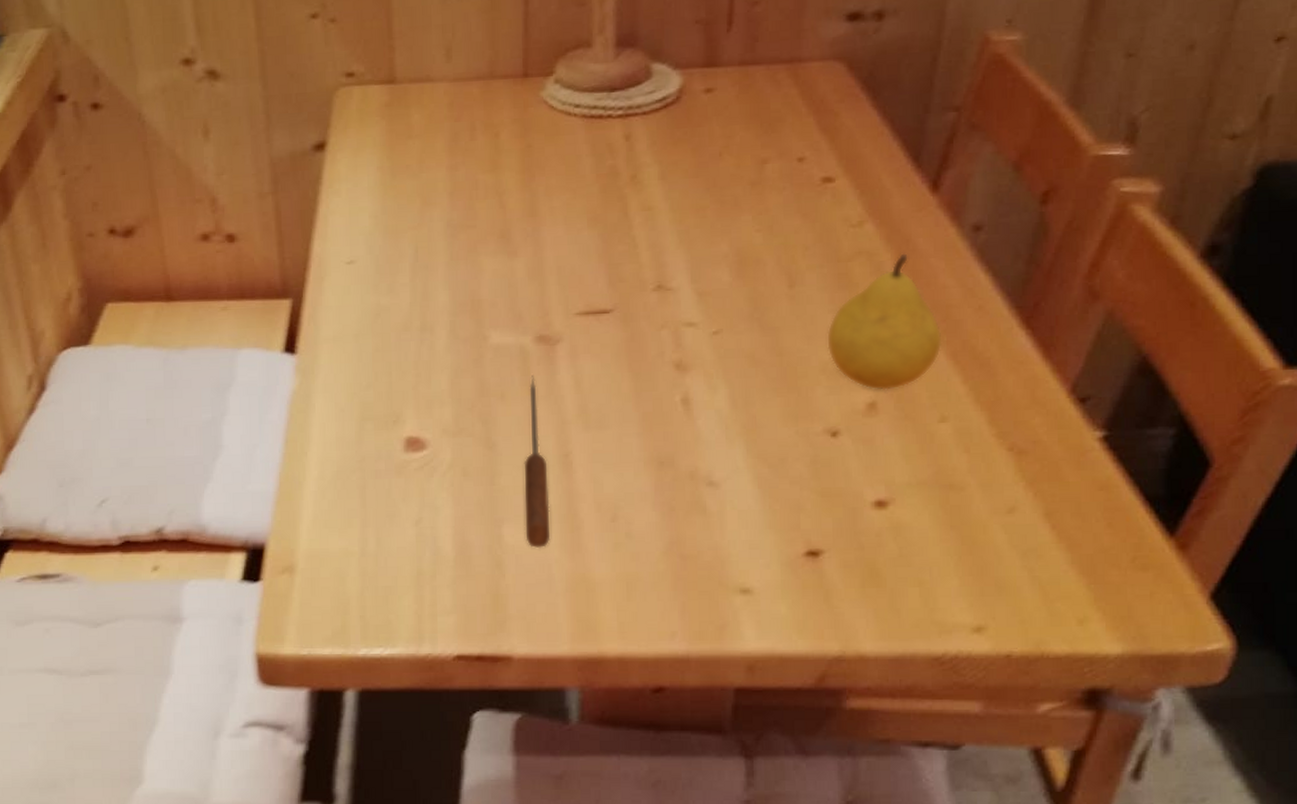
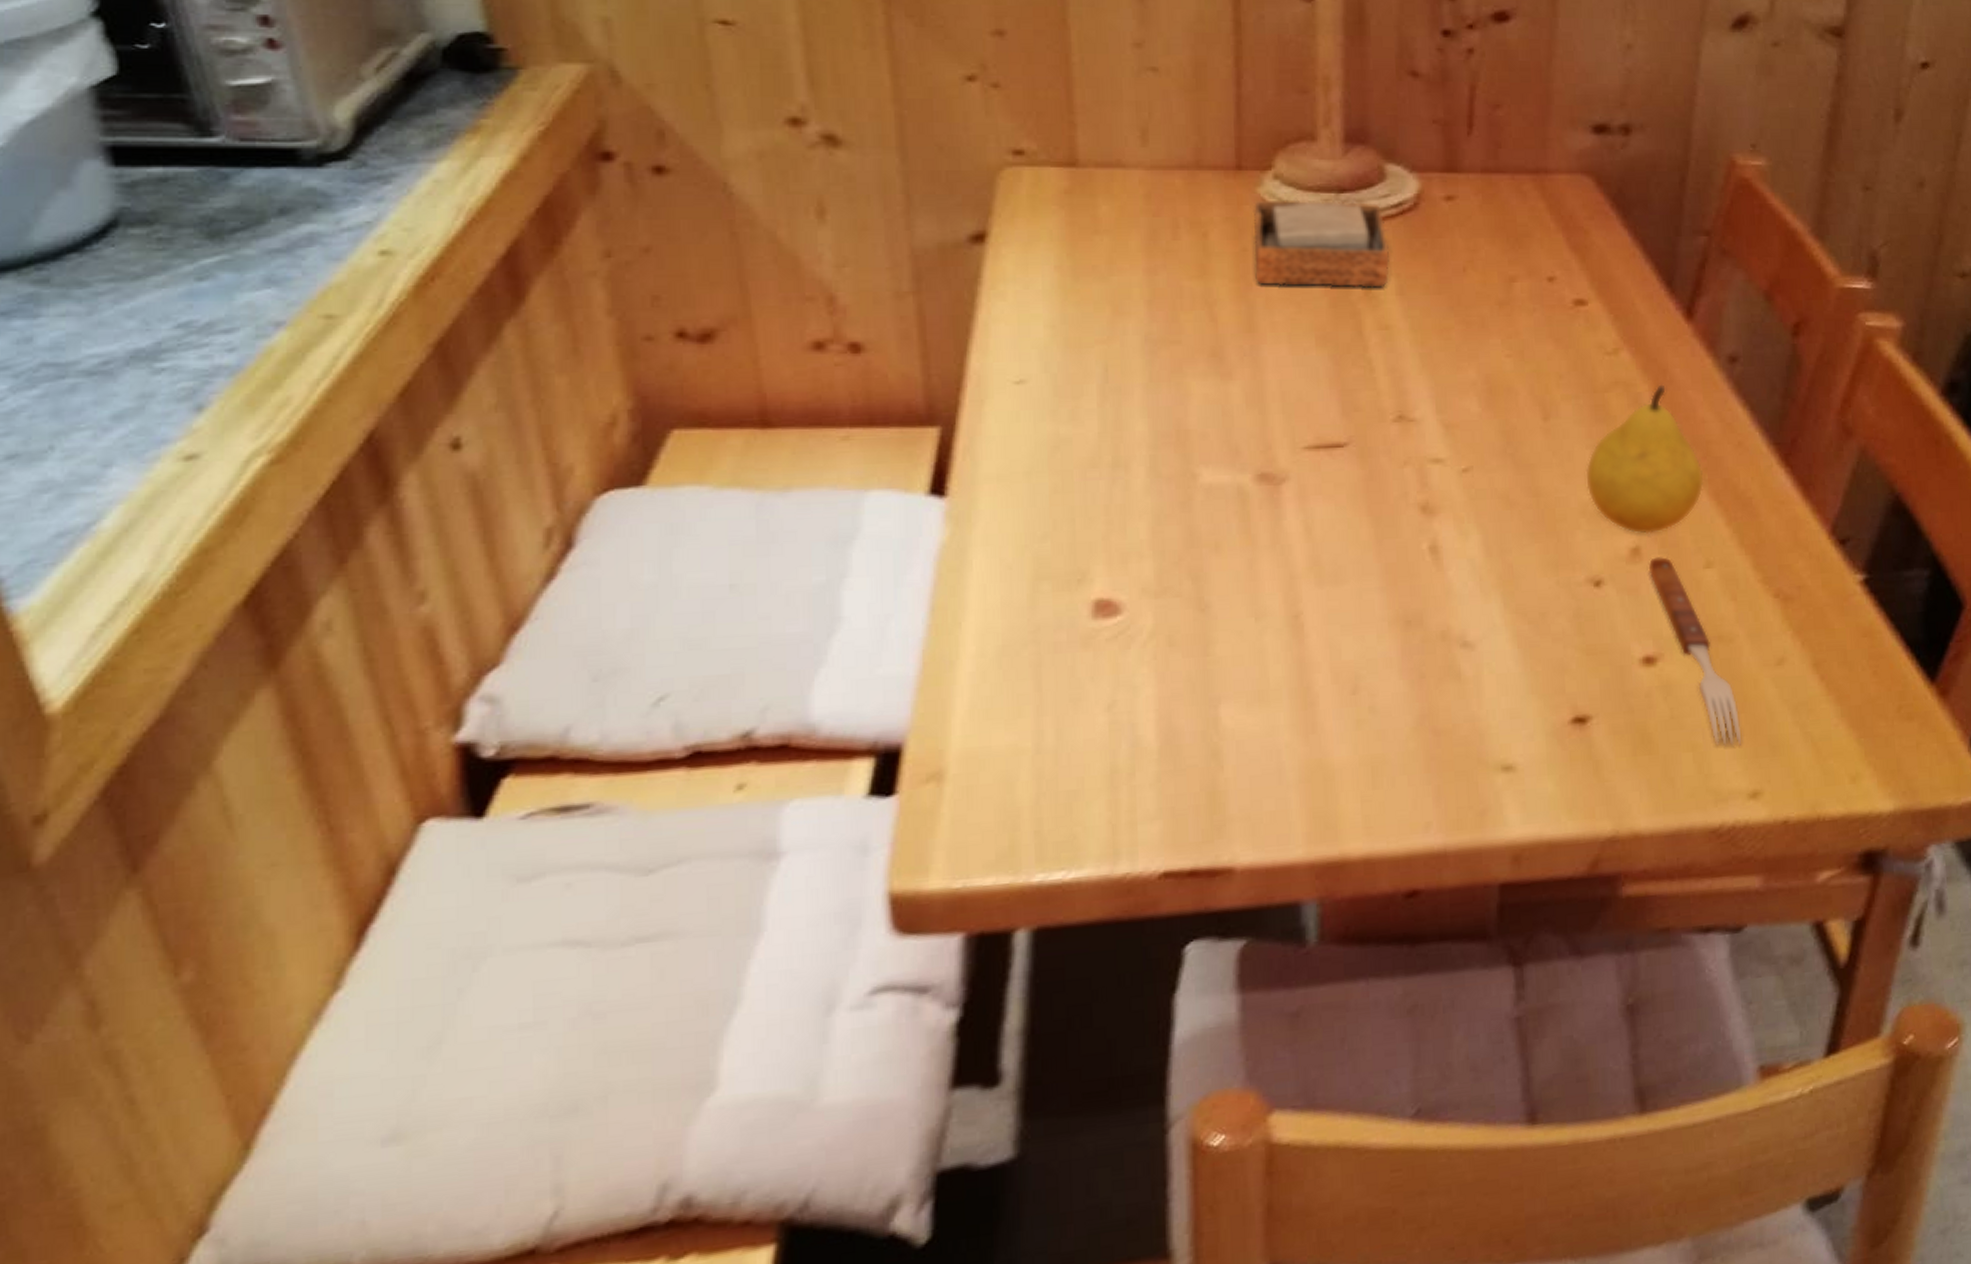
knife: present [524,375,551,549] -> none [1244,520,1279,732]
napkin holder: none [536,98,654,176] -> present [1252,199,1390,288]
fork: none [883,411,967,584] -> present [1648,557,1741,747]

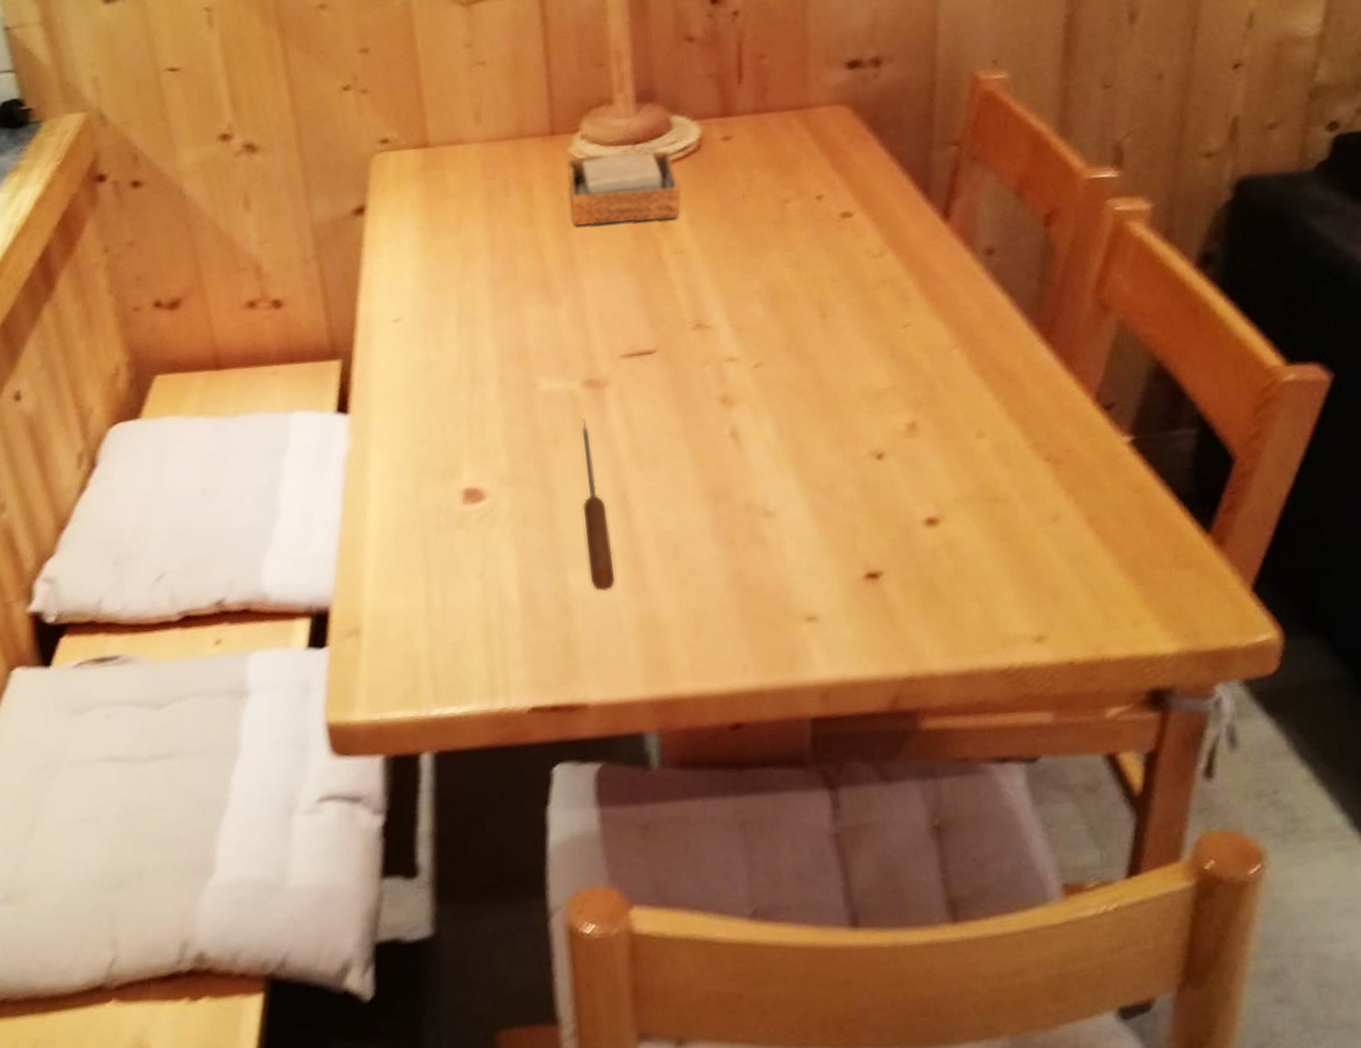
knife: none [1244,520,1279,732] -> present [581,419,616,592]
fruit: present [1585,384,1704,534] -> none [861,279,971,411]
fork: present [1648,557,1741,747] -> none [924,430,1023,596]

